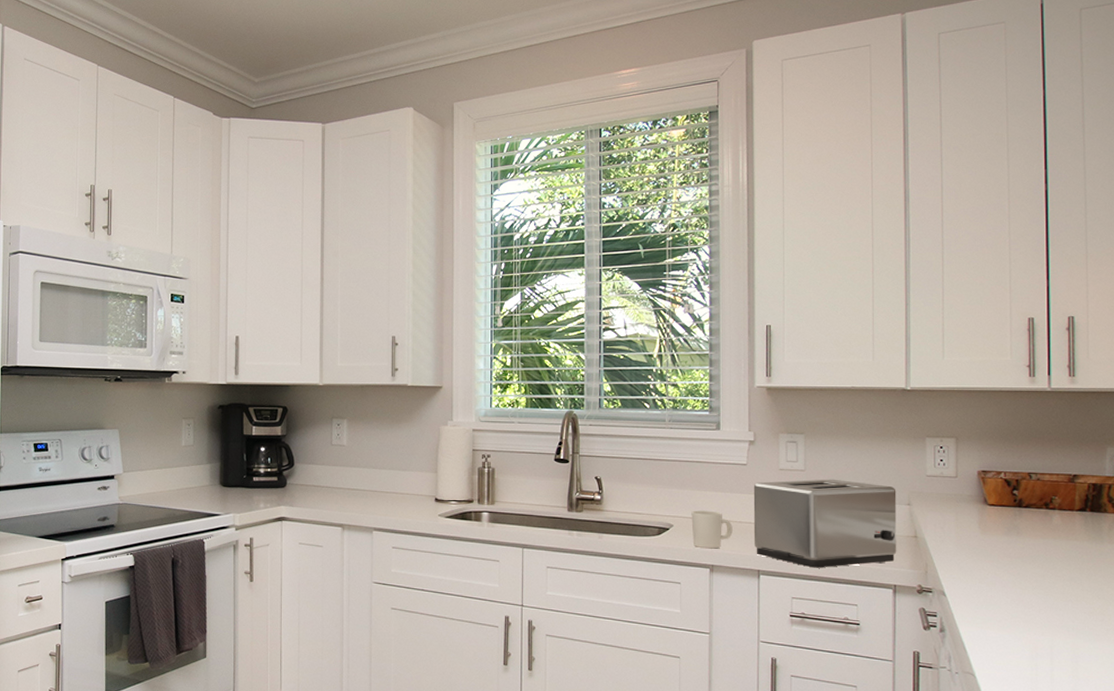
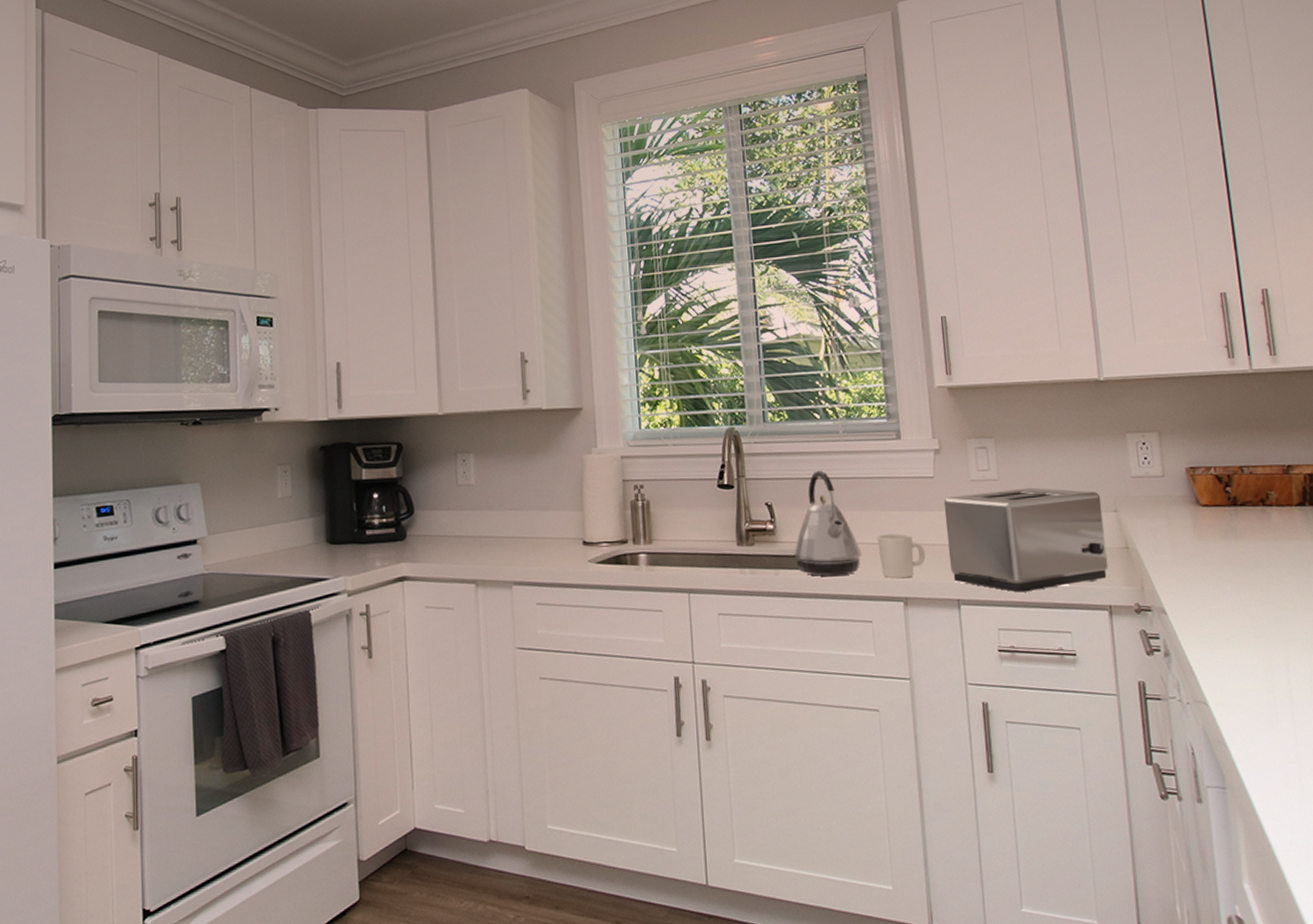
kettle: none [616,452,676,543] -> present [793,470,862,577]

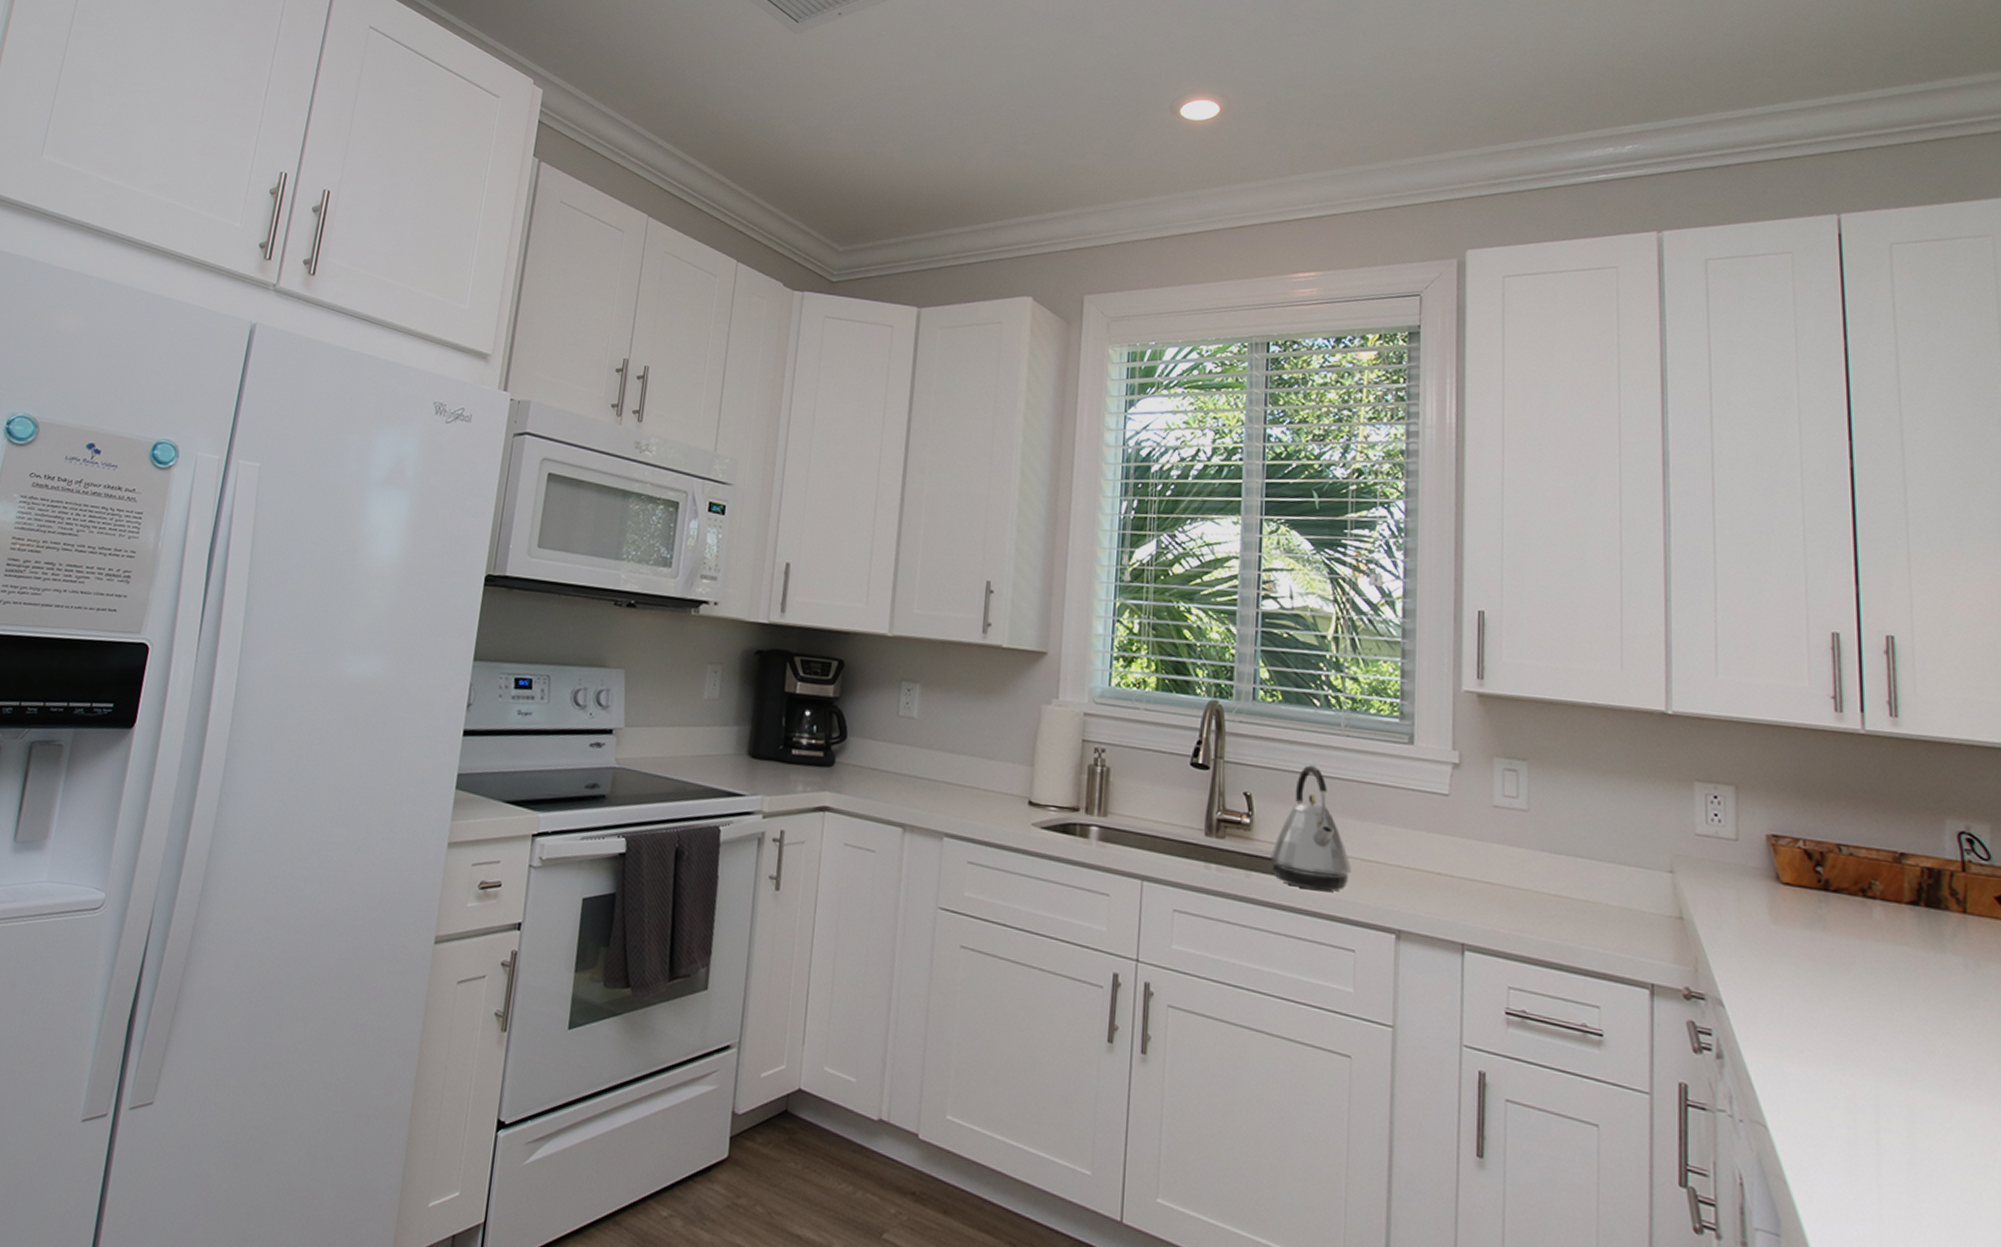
mug: present [877,533,926,579] -> none [1372,851,1428,908]
toaster: present [943,487,1109,593] -> none [1456,820,1655,951]

